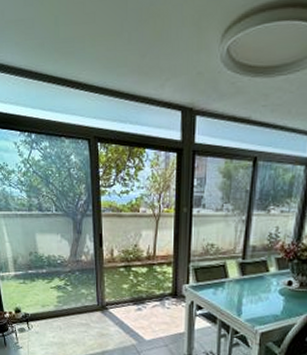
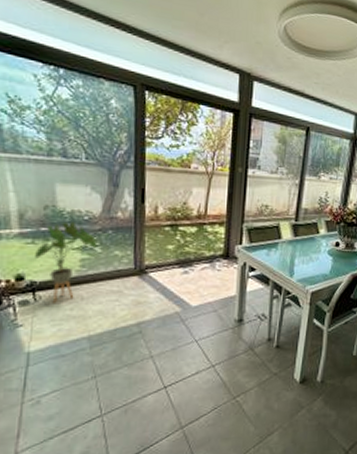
house plant: none [26,265,68,331] -> present [35,221,97,303]

